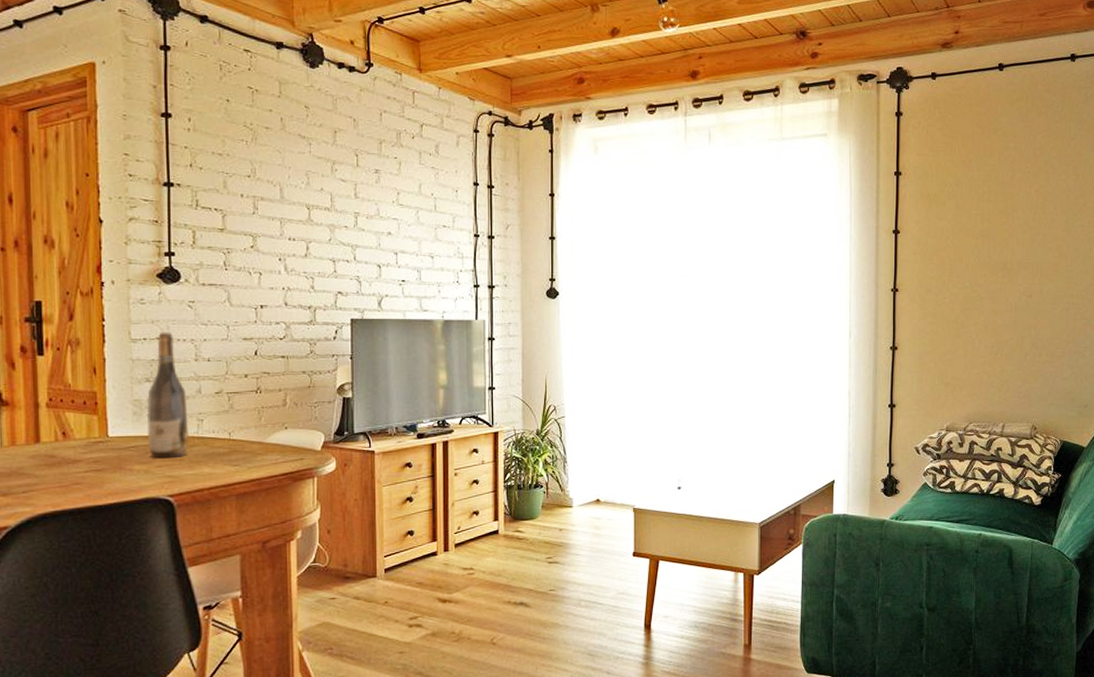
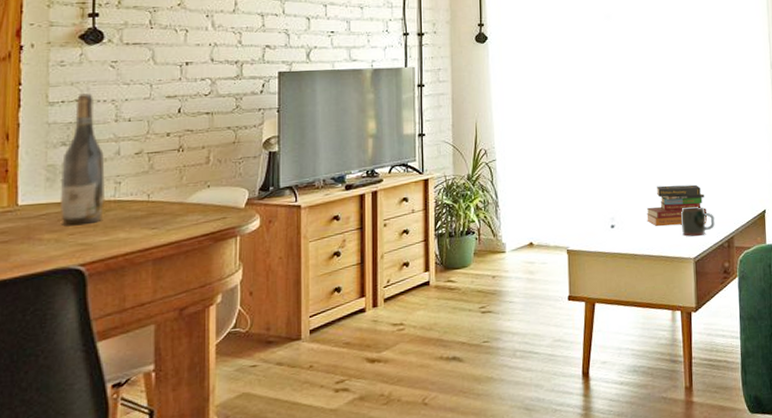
books: none [714,450,774,491] -> present [646,184,707,227]
mug: none [748,472,782,502] -> present [681,206,715,236]

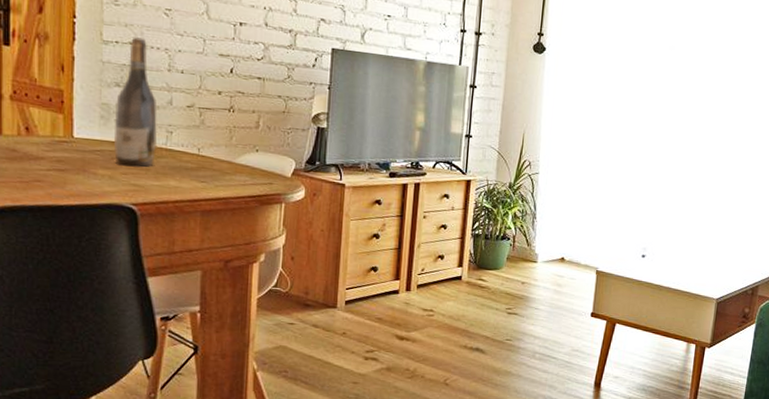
books: present [646,184,707,227] -> none [677,225,738,269]
mug: present [681,206,715,236] -> none [709,250,744,279]

